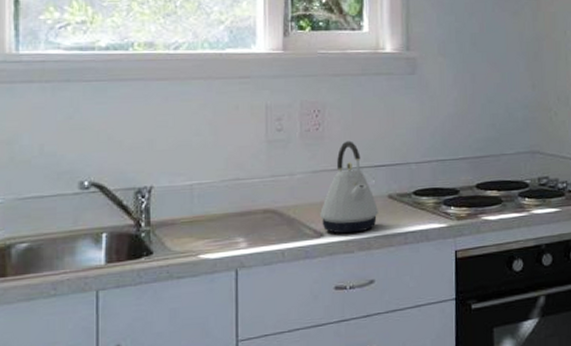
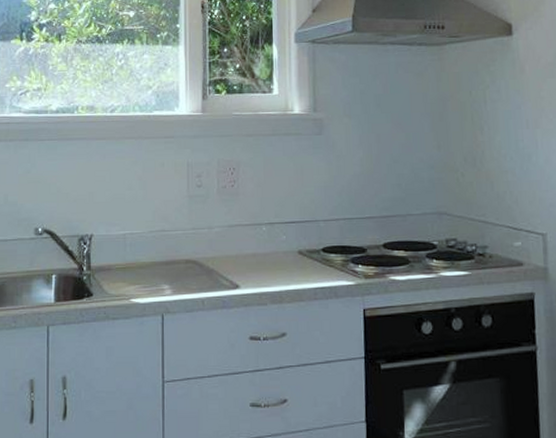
kettle: present [320,141,378,234] -> none [236,197,289,286]

